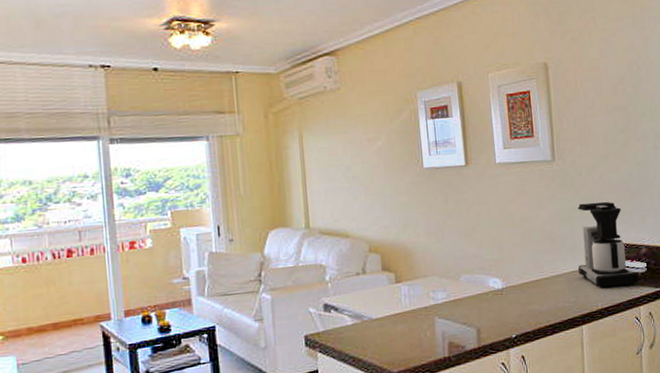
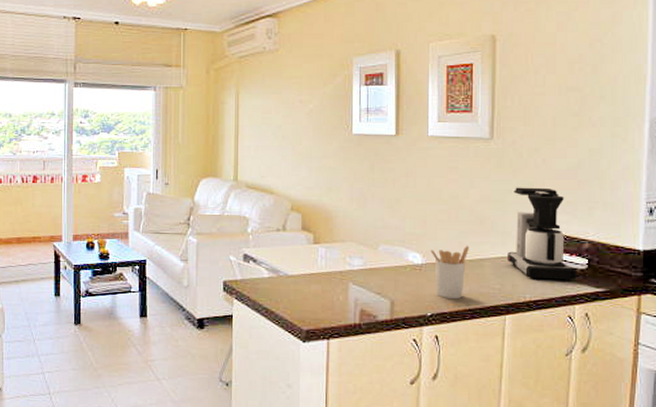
utensil holder: none [509,264,544,319] -> present [430,245,469,300]

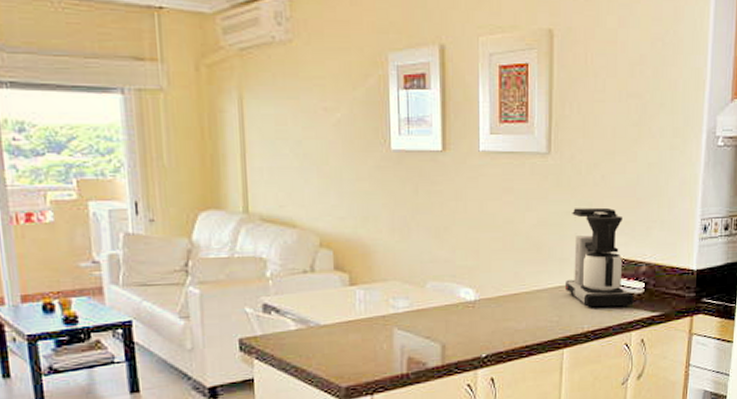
utensil holder: present [430,245,469,300] -> none [484,276,525,337]

